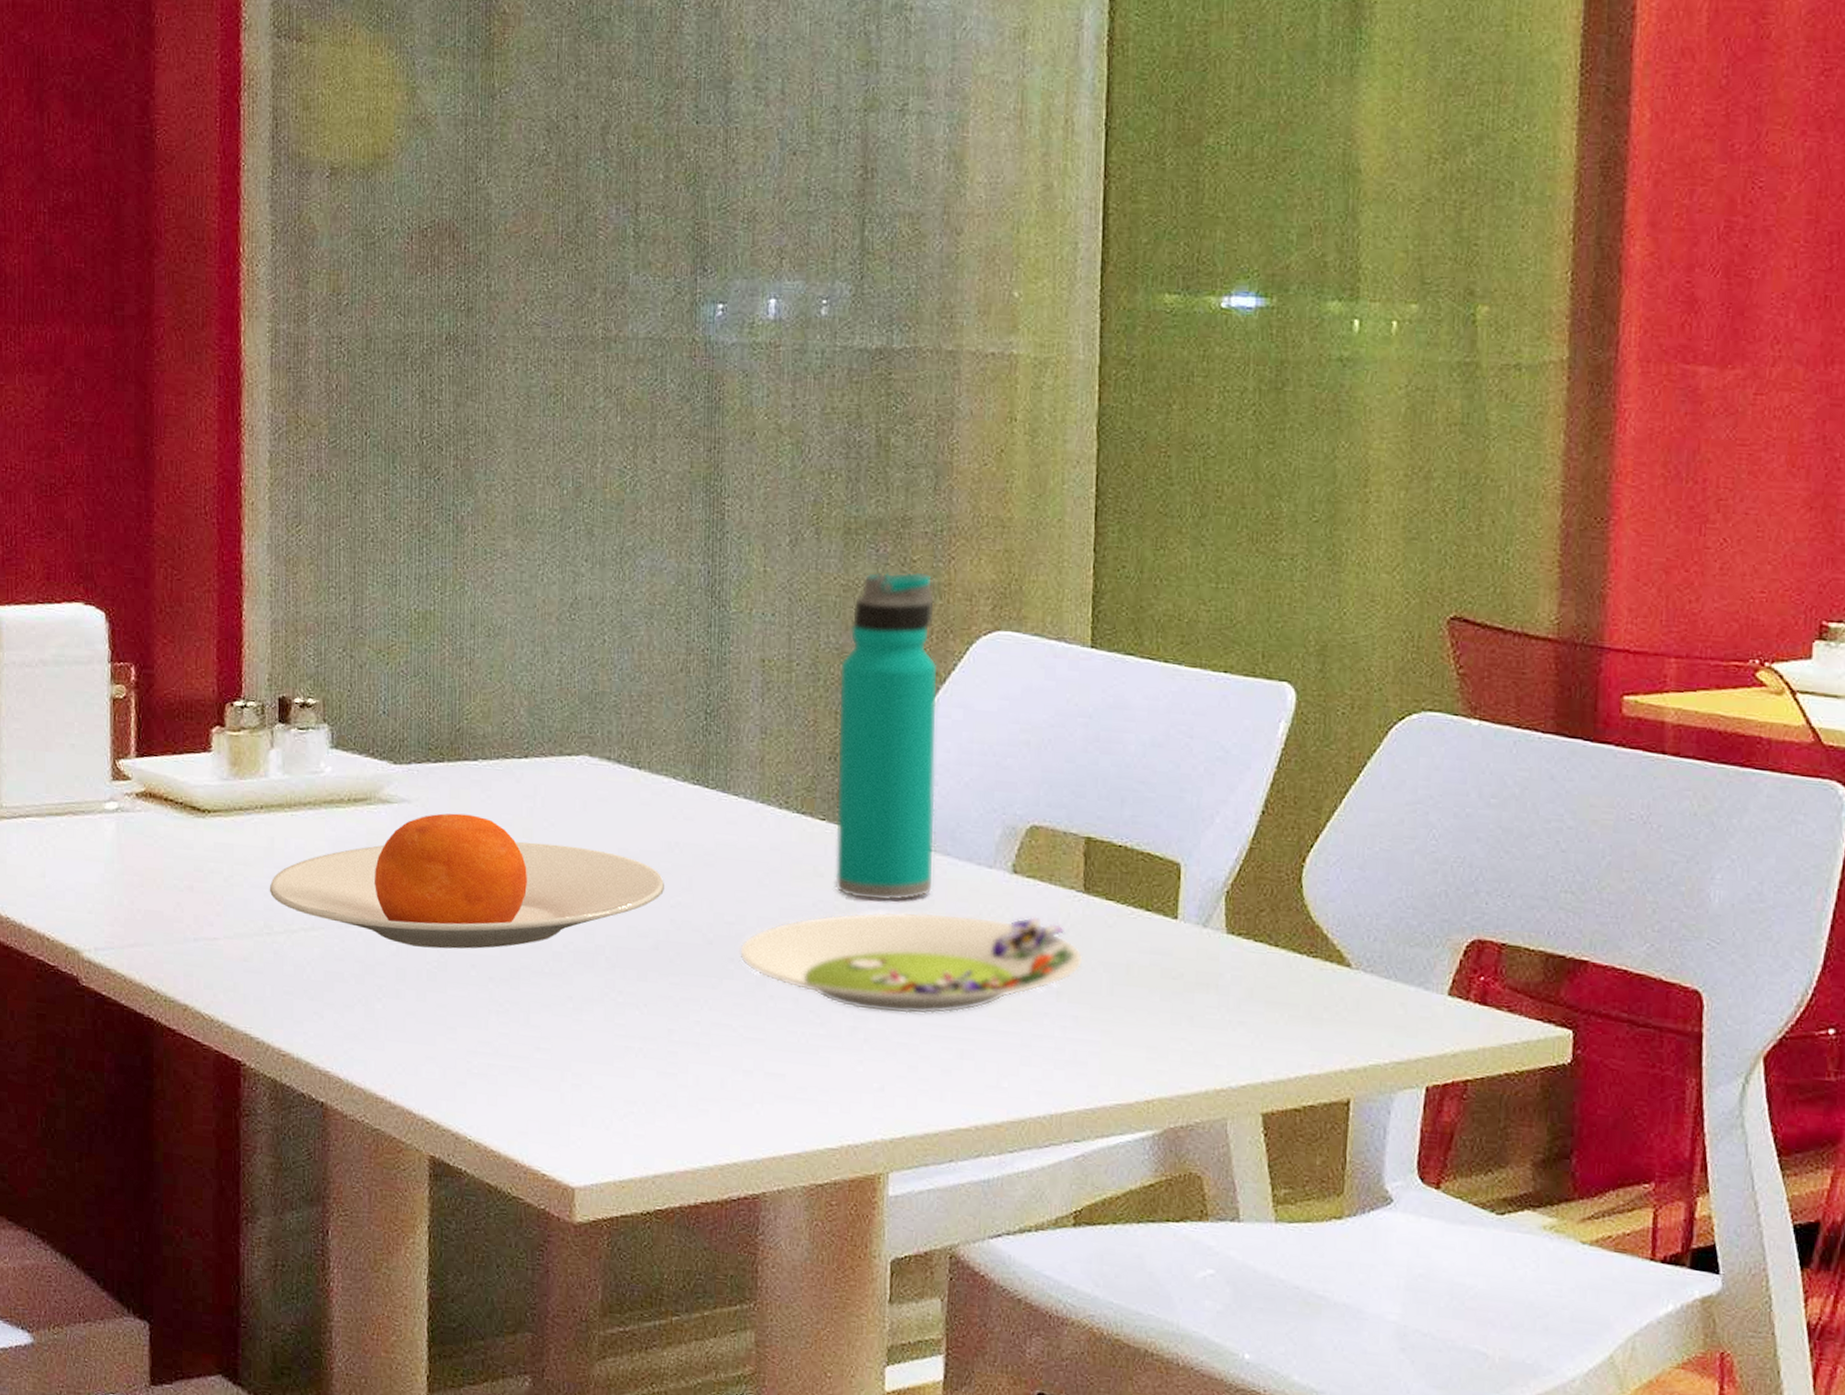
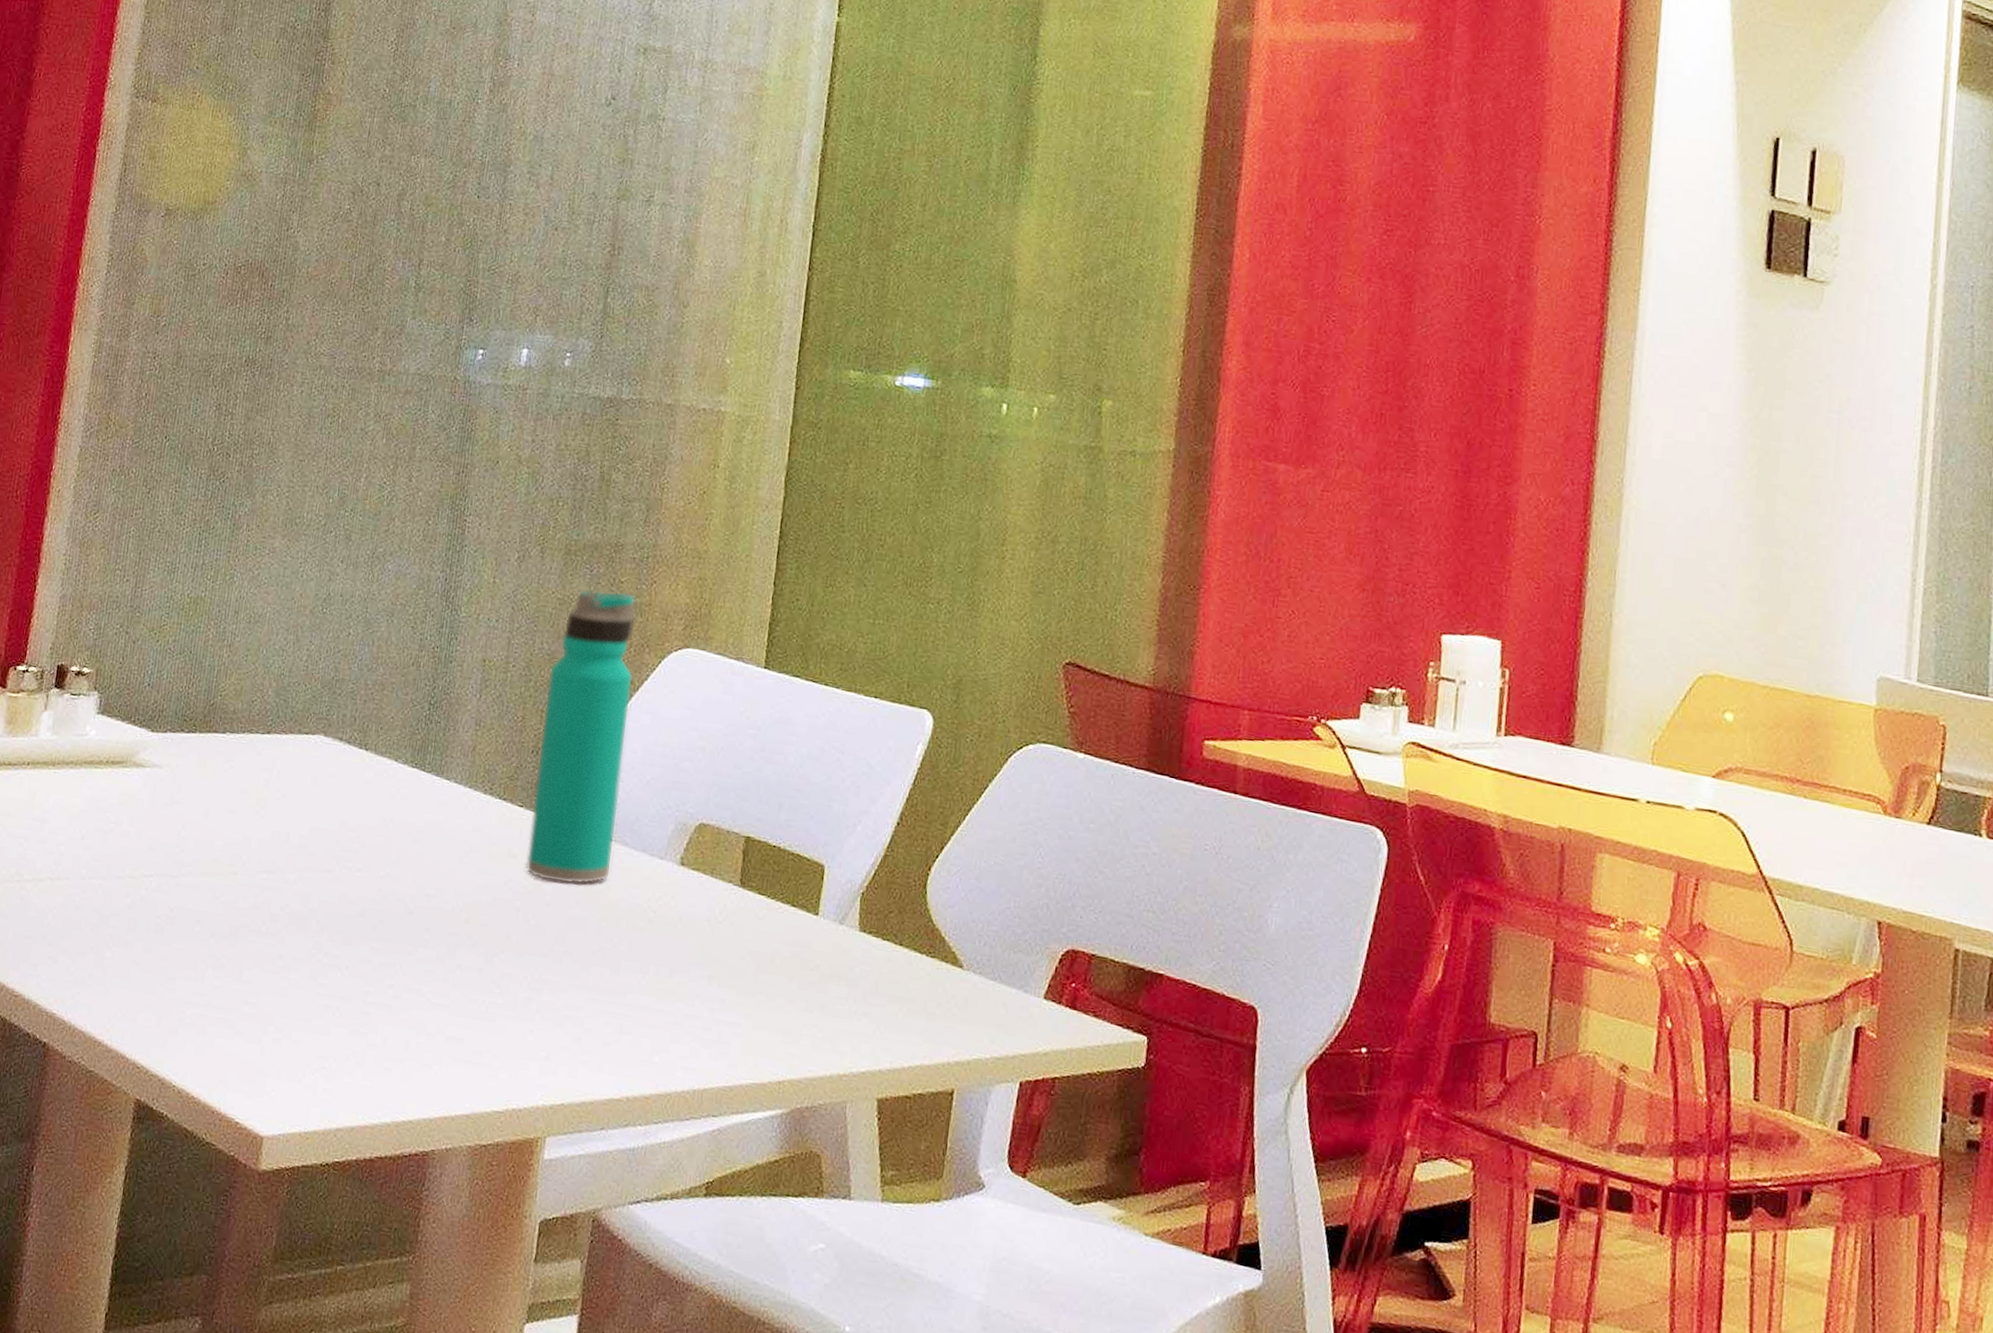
plate: present [269,813,664,949] -> none [24,779,376,906]
salad plate: present [738,911,1083,1015] -> none [434,893,735,990]

